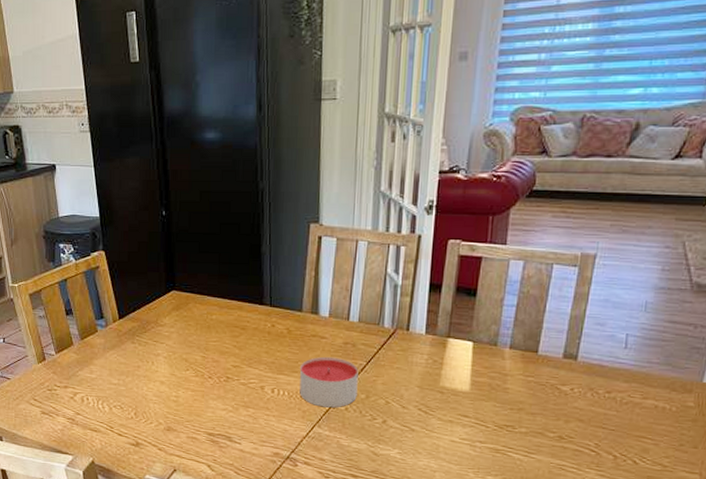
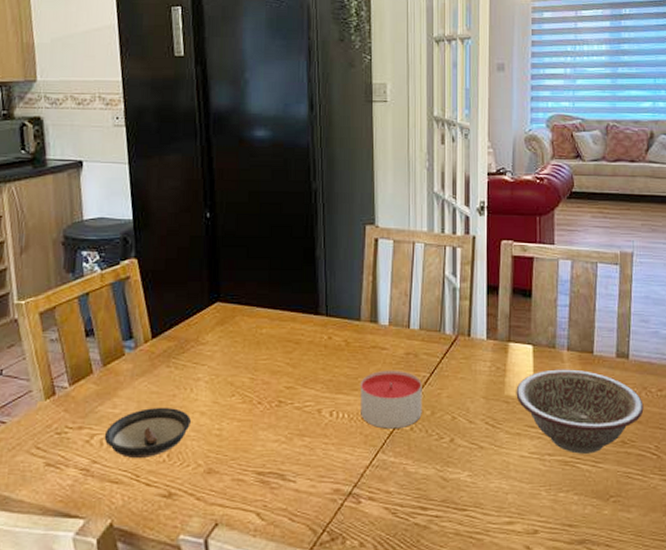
saucer: none [84,375,154,415] -> present [104,407,192,459]
decorative bowl: none [451,365,588,445] -> present [516,369,644,454]

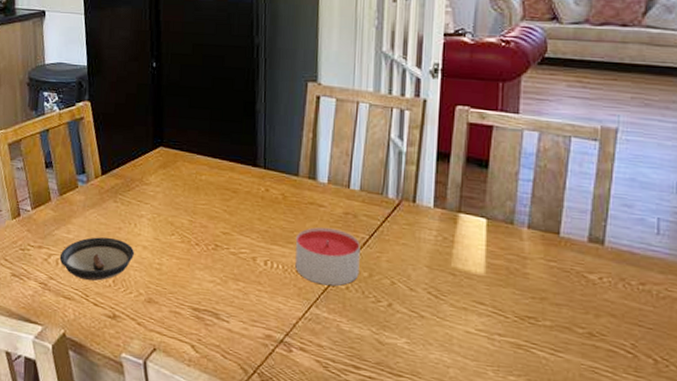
decorative bowl: present [516,369,644,454] -> none [464,246,620,341]

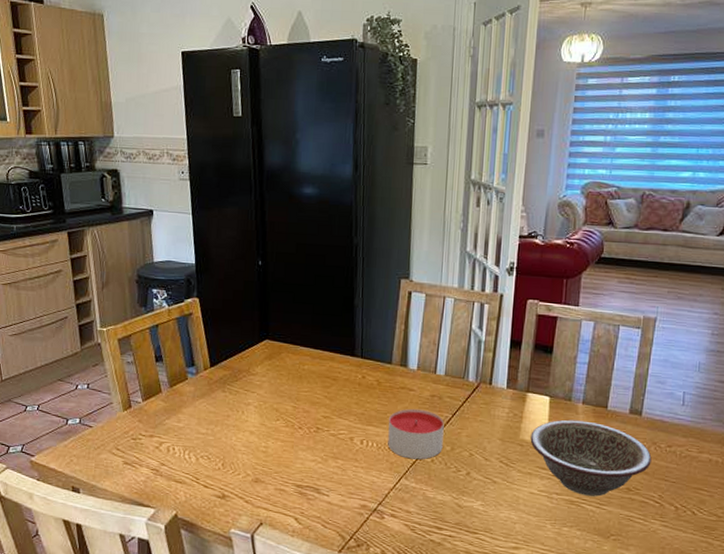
saucer: present [59,237,135,281] -> none [170,424,243,466]
decorative bowl: none [464,246,620,341] -> present [530,419,652,497]

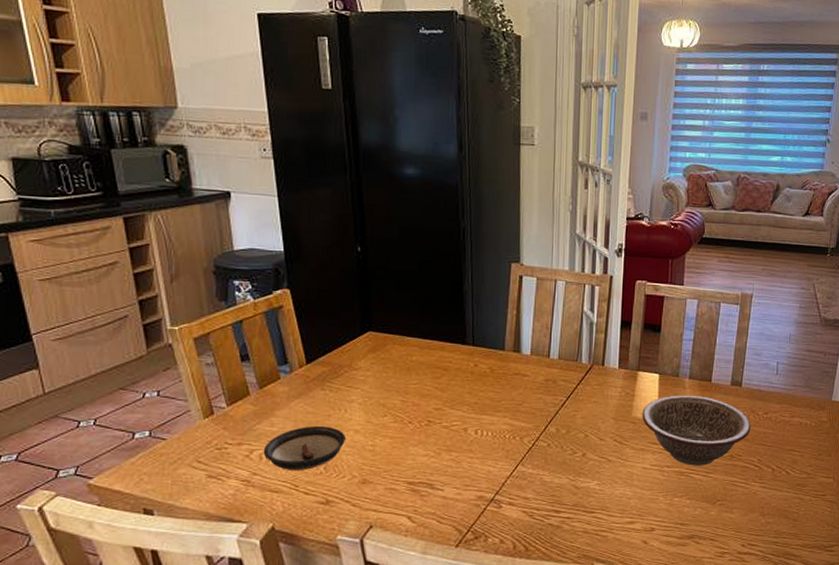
saucer: none [170,424,243,466] -> present [263,425,347,471]
candle: present [388,408,444,460] -> none [503,394,559,445]

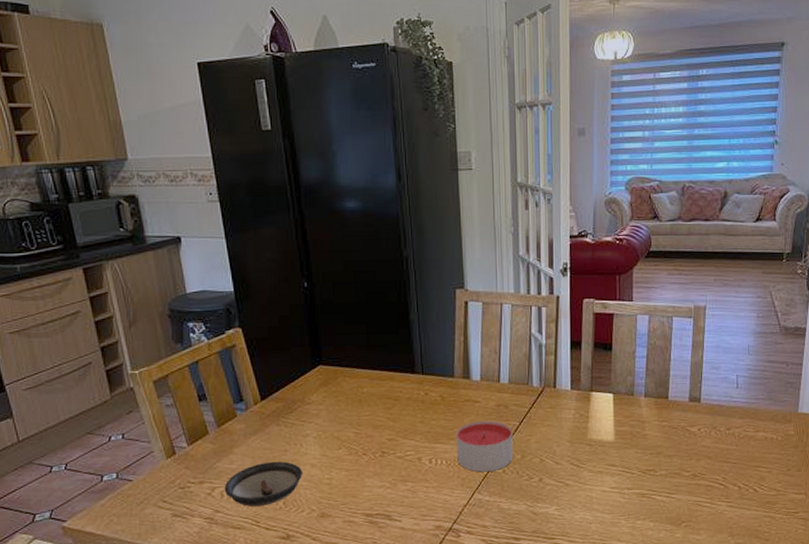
candle: none [503,394,559,445] -> present [457,420,513,472]
decorative bowl: present [642,395,751,466] -> none [598,413,713,487]

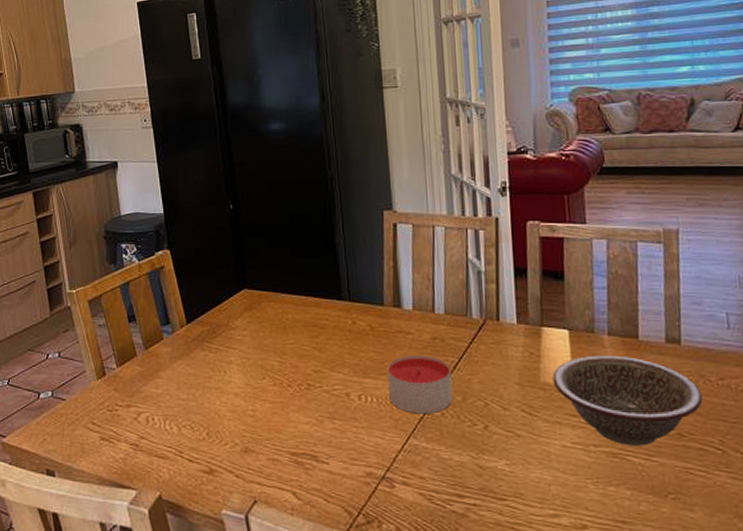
saucer: present [224,461,304,508] -> none [149,388,227,437]
decorative bowl: none [598,413,713,487] -> present [553,355,703,446]

